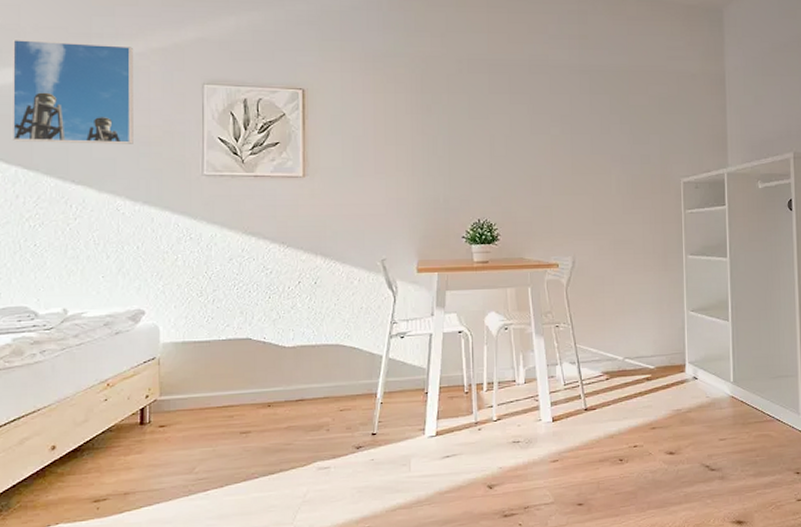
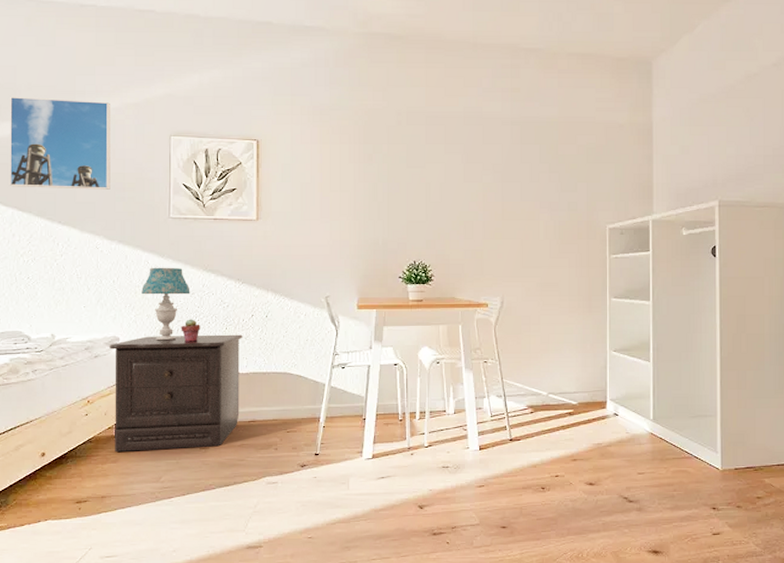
nightstand: none [133,303,289,441] -> present [110,334,243,452]
table lamp: none [171,230,228,313] -> present [141,267,190,341]
potted succulent: none [217,288,240,314] -> present [181,319,200,342]

